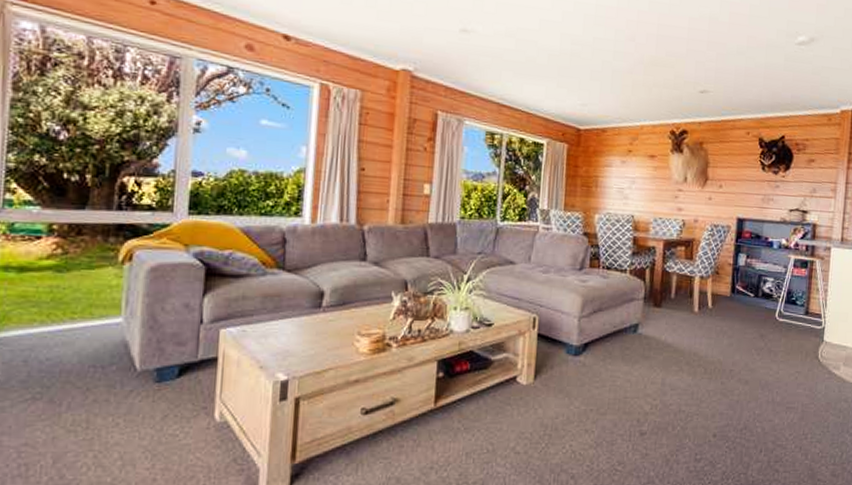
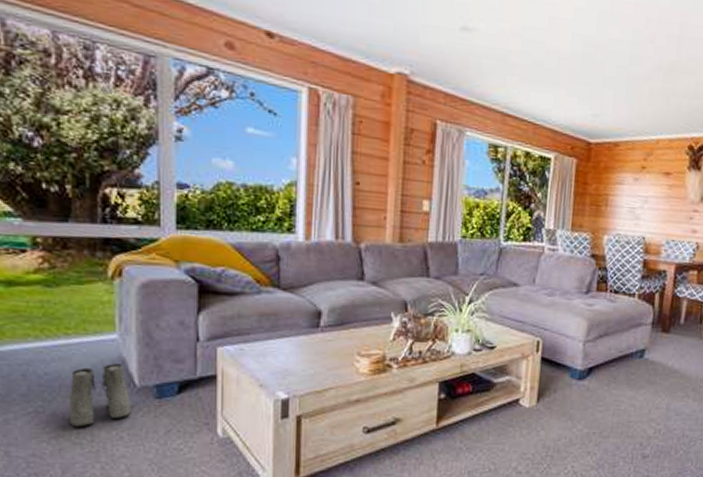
boots: none [65,348,130,414] -> present [68,364,131,427]

